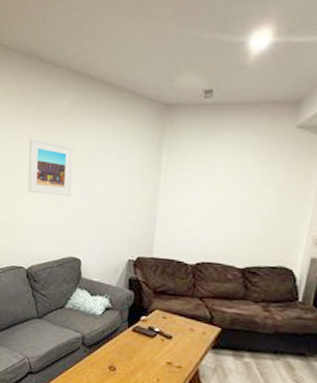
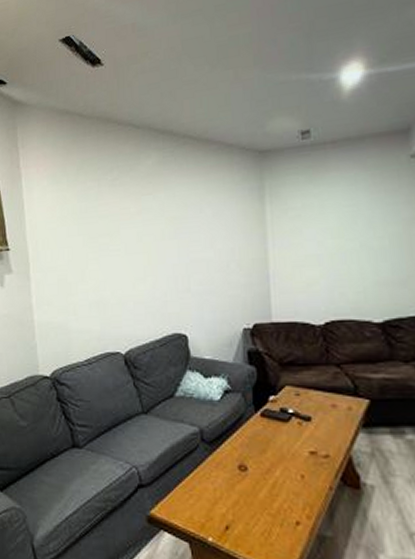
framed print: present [27,138,74,196] -> none [114,204,166,265]

